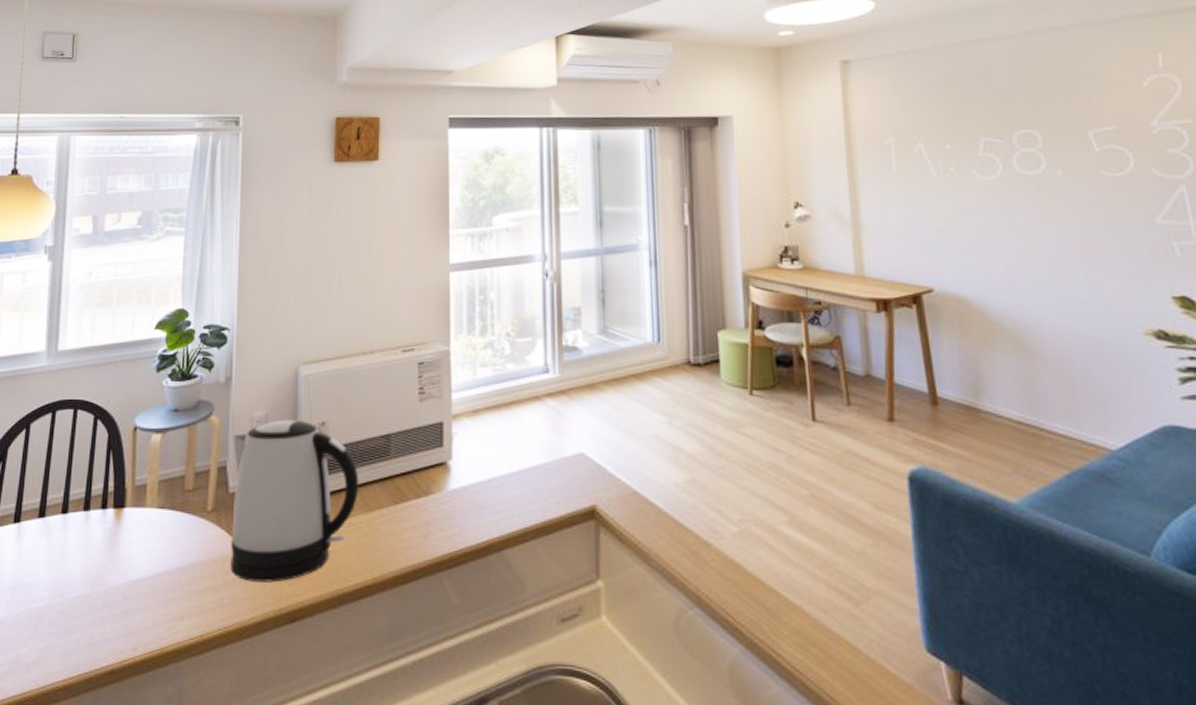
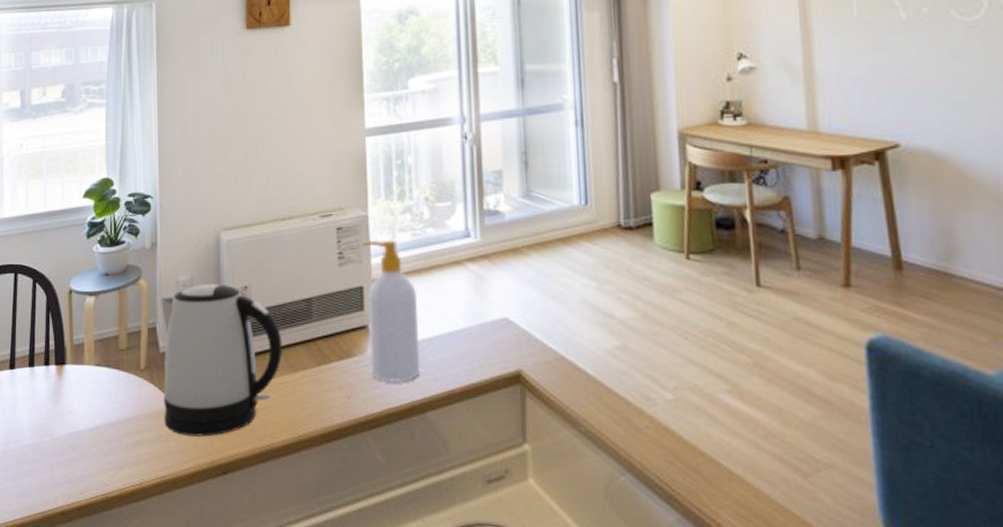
soap bottle: none [443,375,498,520] -> present [362,240,421,382]

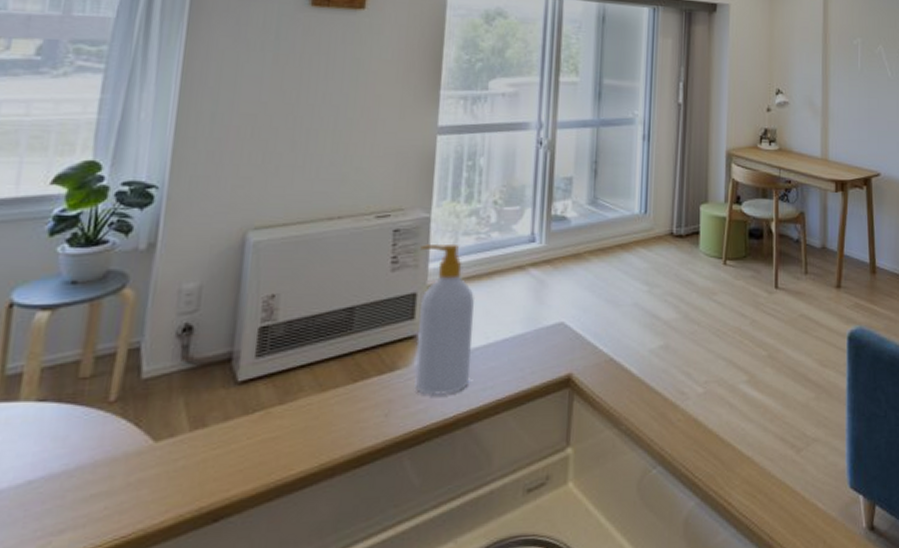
kettle: present [161,283,283,437] -> none [134,292,313,481]

